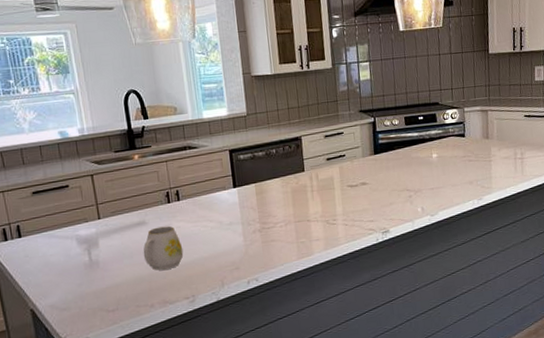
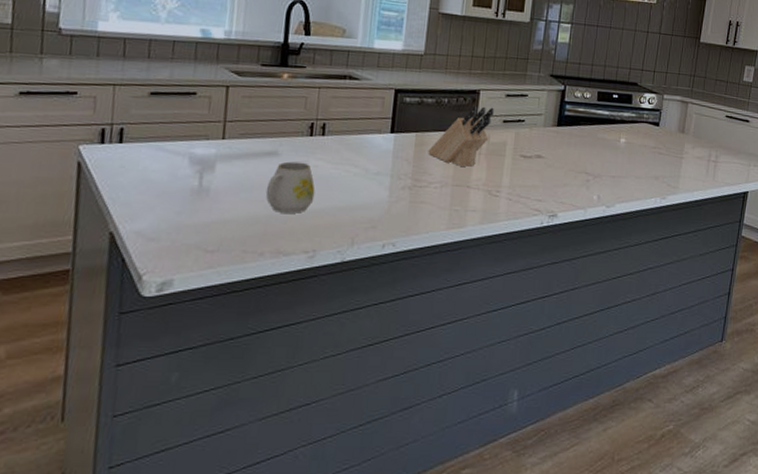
knife block: none [268,149,317,205] -> present [428,105,494,167]

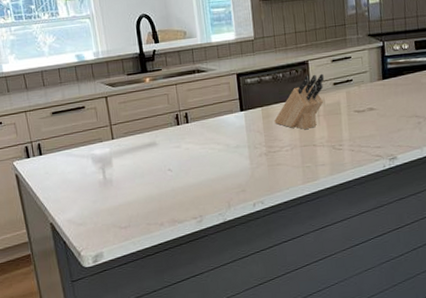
mug: present [265,161,315,213] -> none [153,147,192,190]

